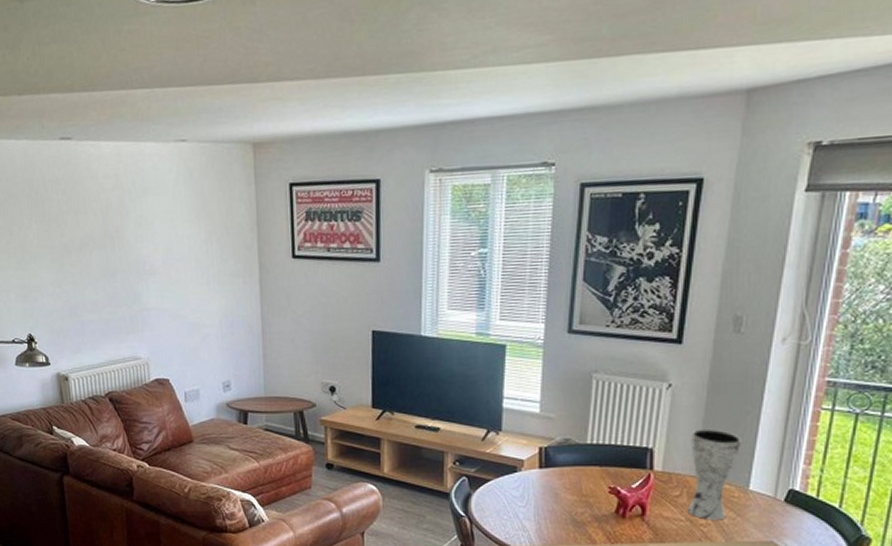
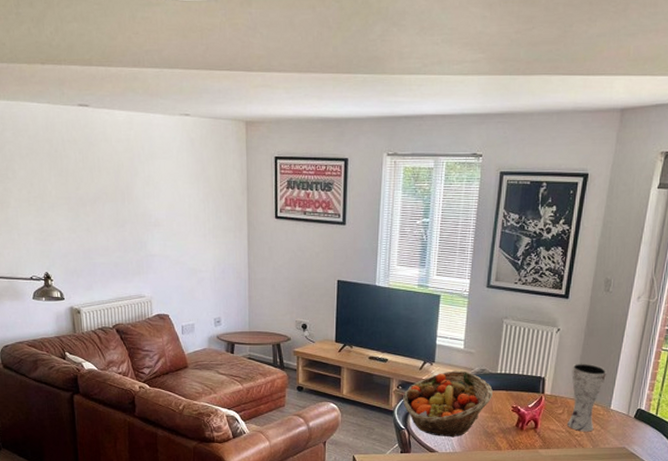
fruit basket: none [461,441,581,527] -> present [403,370,493,437]

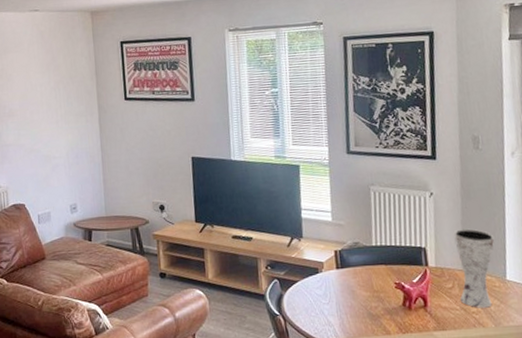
fruit basket: present [403,370,493,437] -> none [273,245,371,322]

